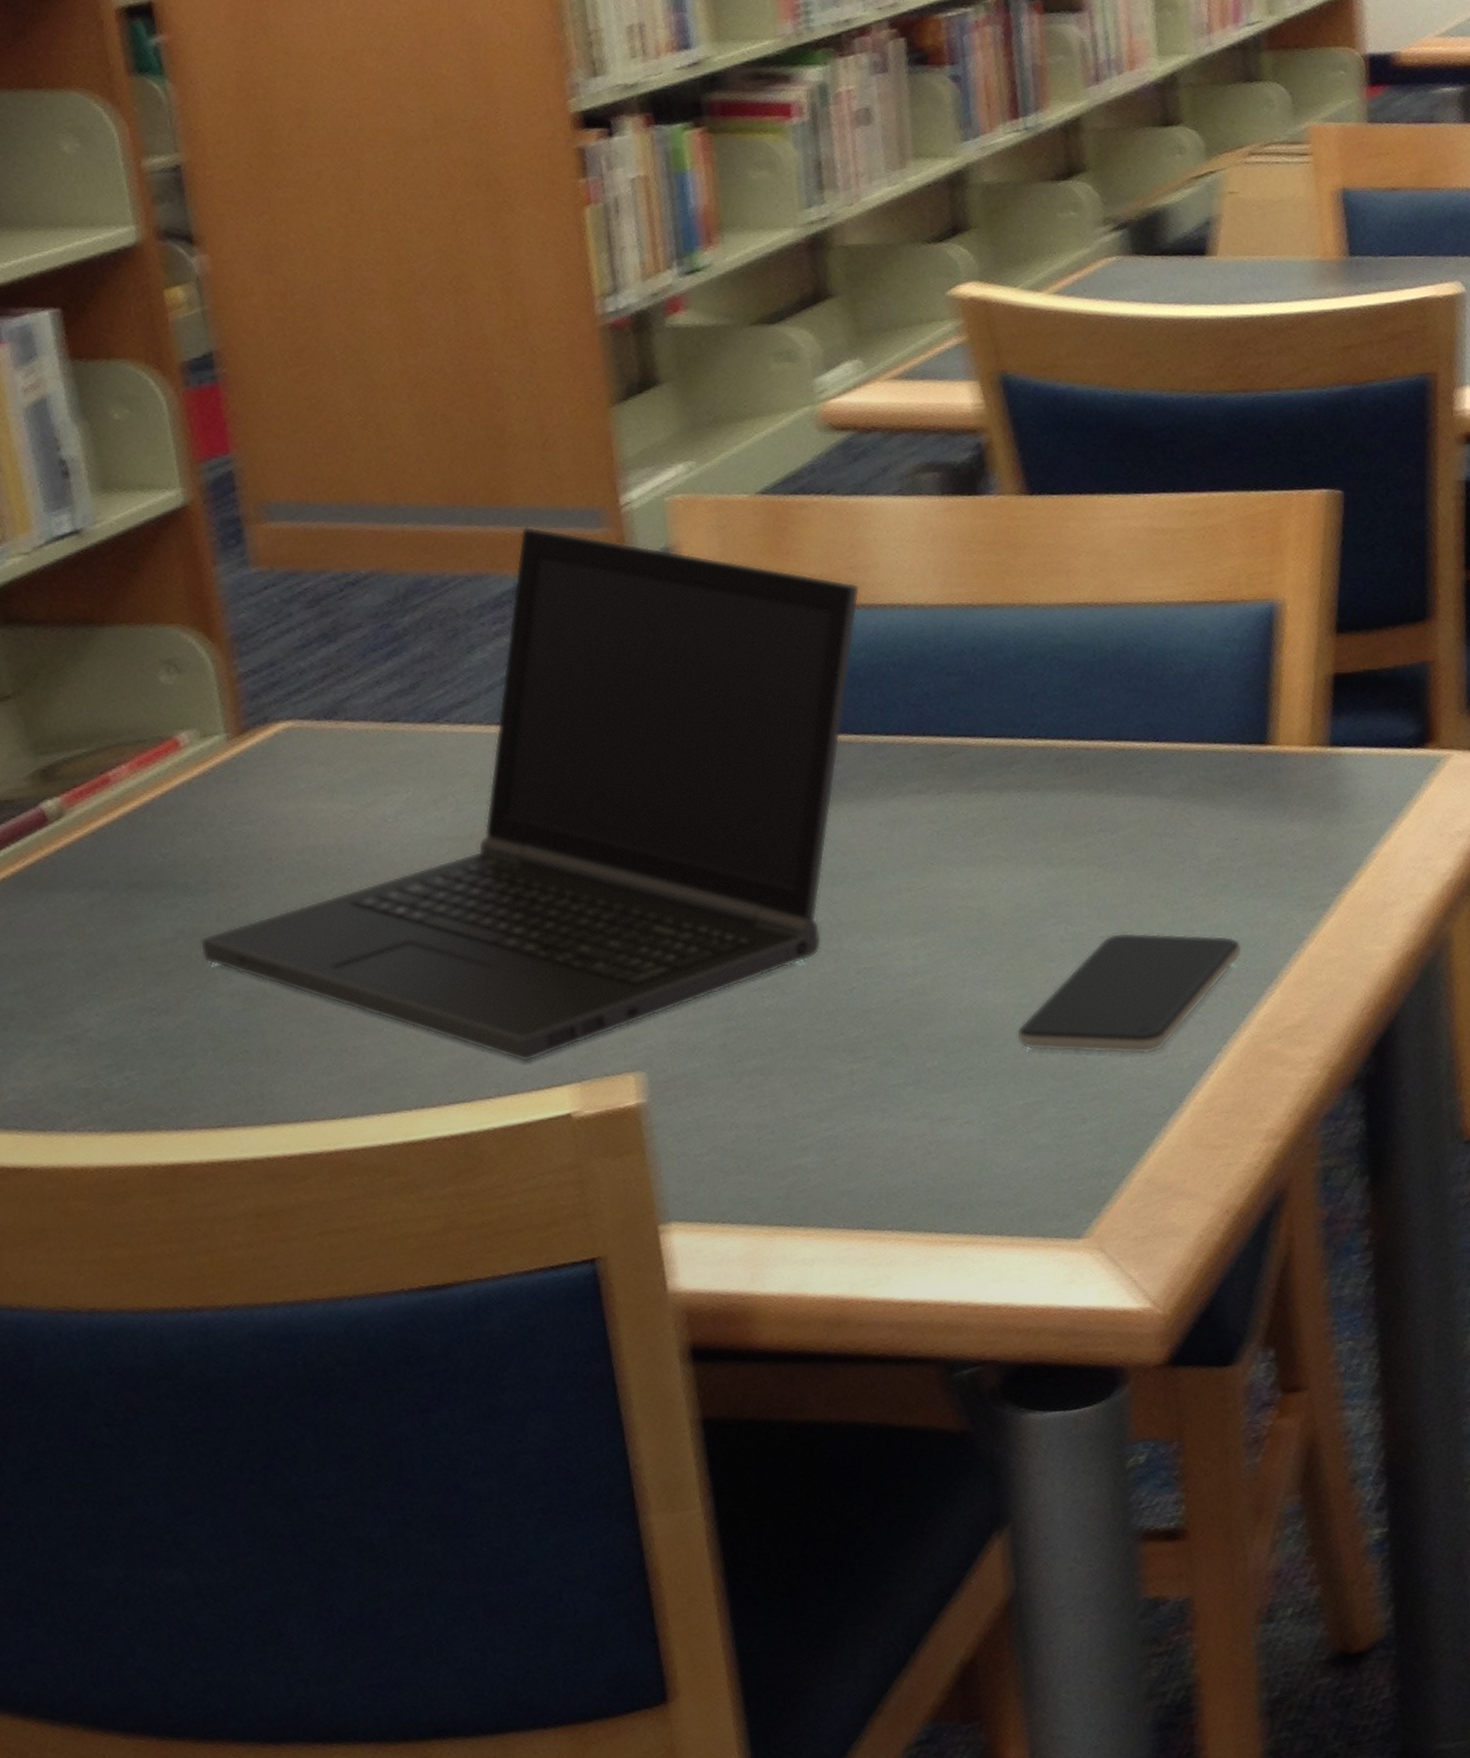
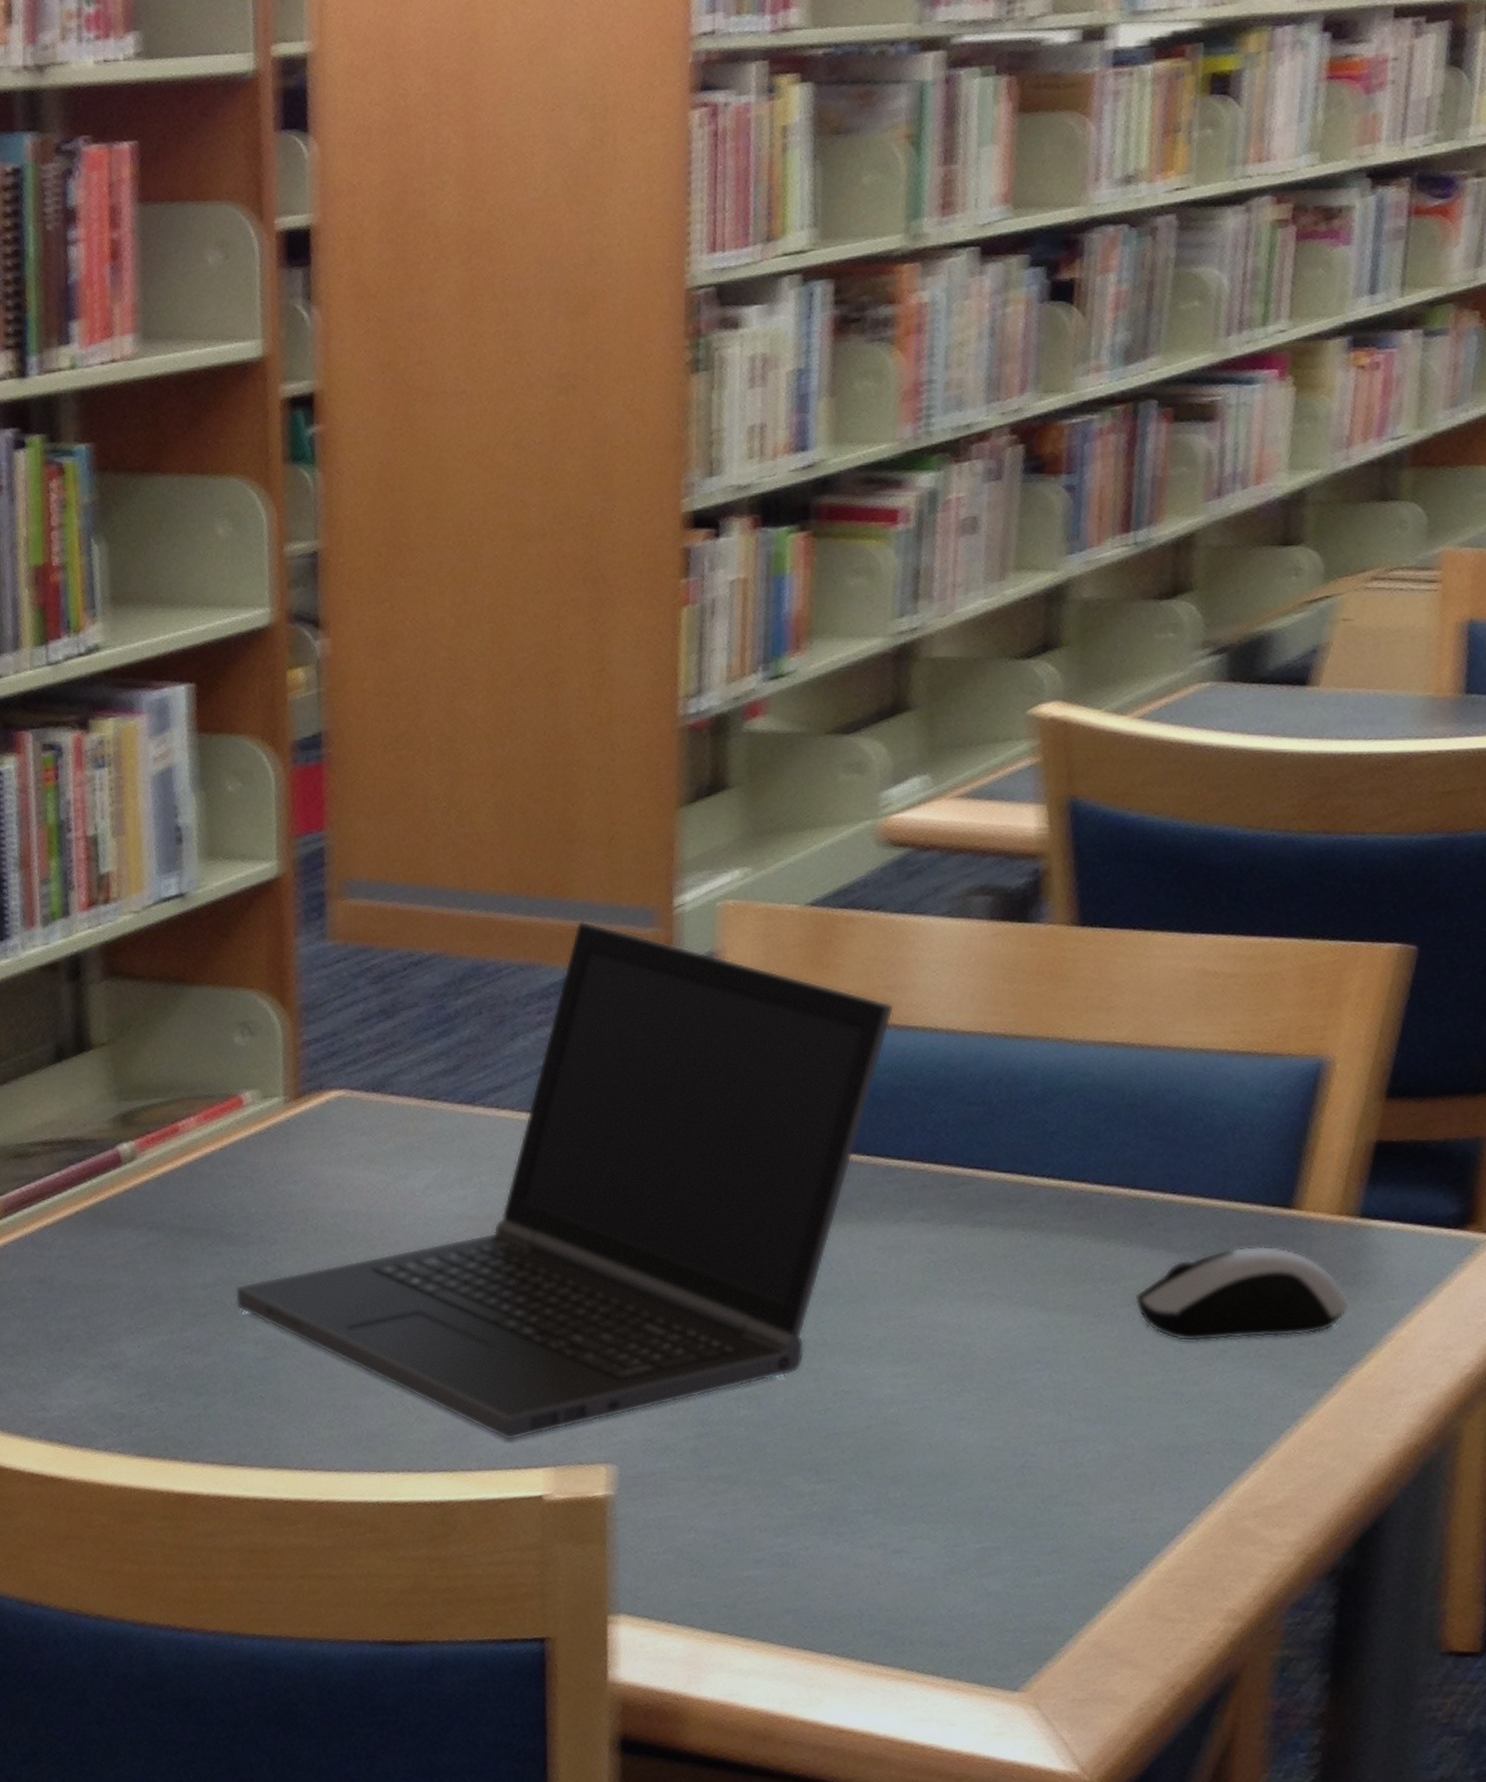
smartphone: present [1016,932,1242,1055] -> none [982,1386,1231,1515]
computer mouse: none [1134,782,1334,881] -> present [1134,1246,1351,1342]

